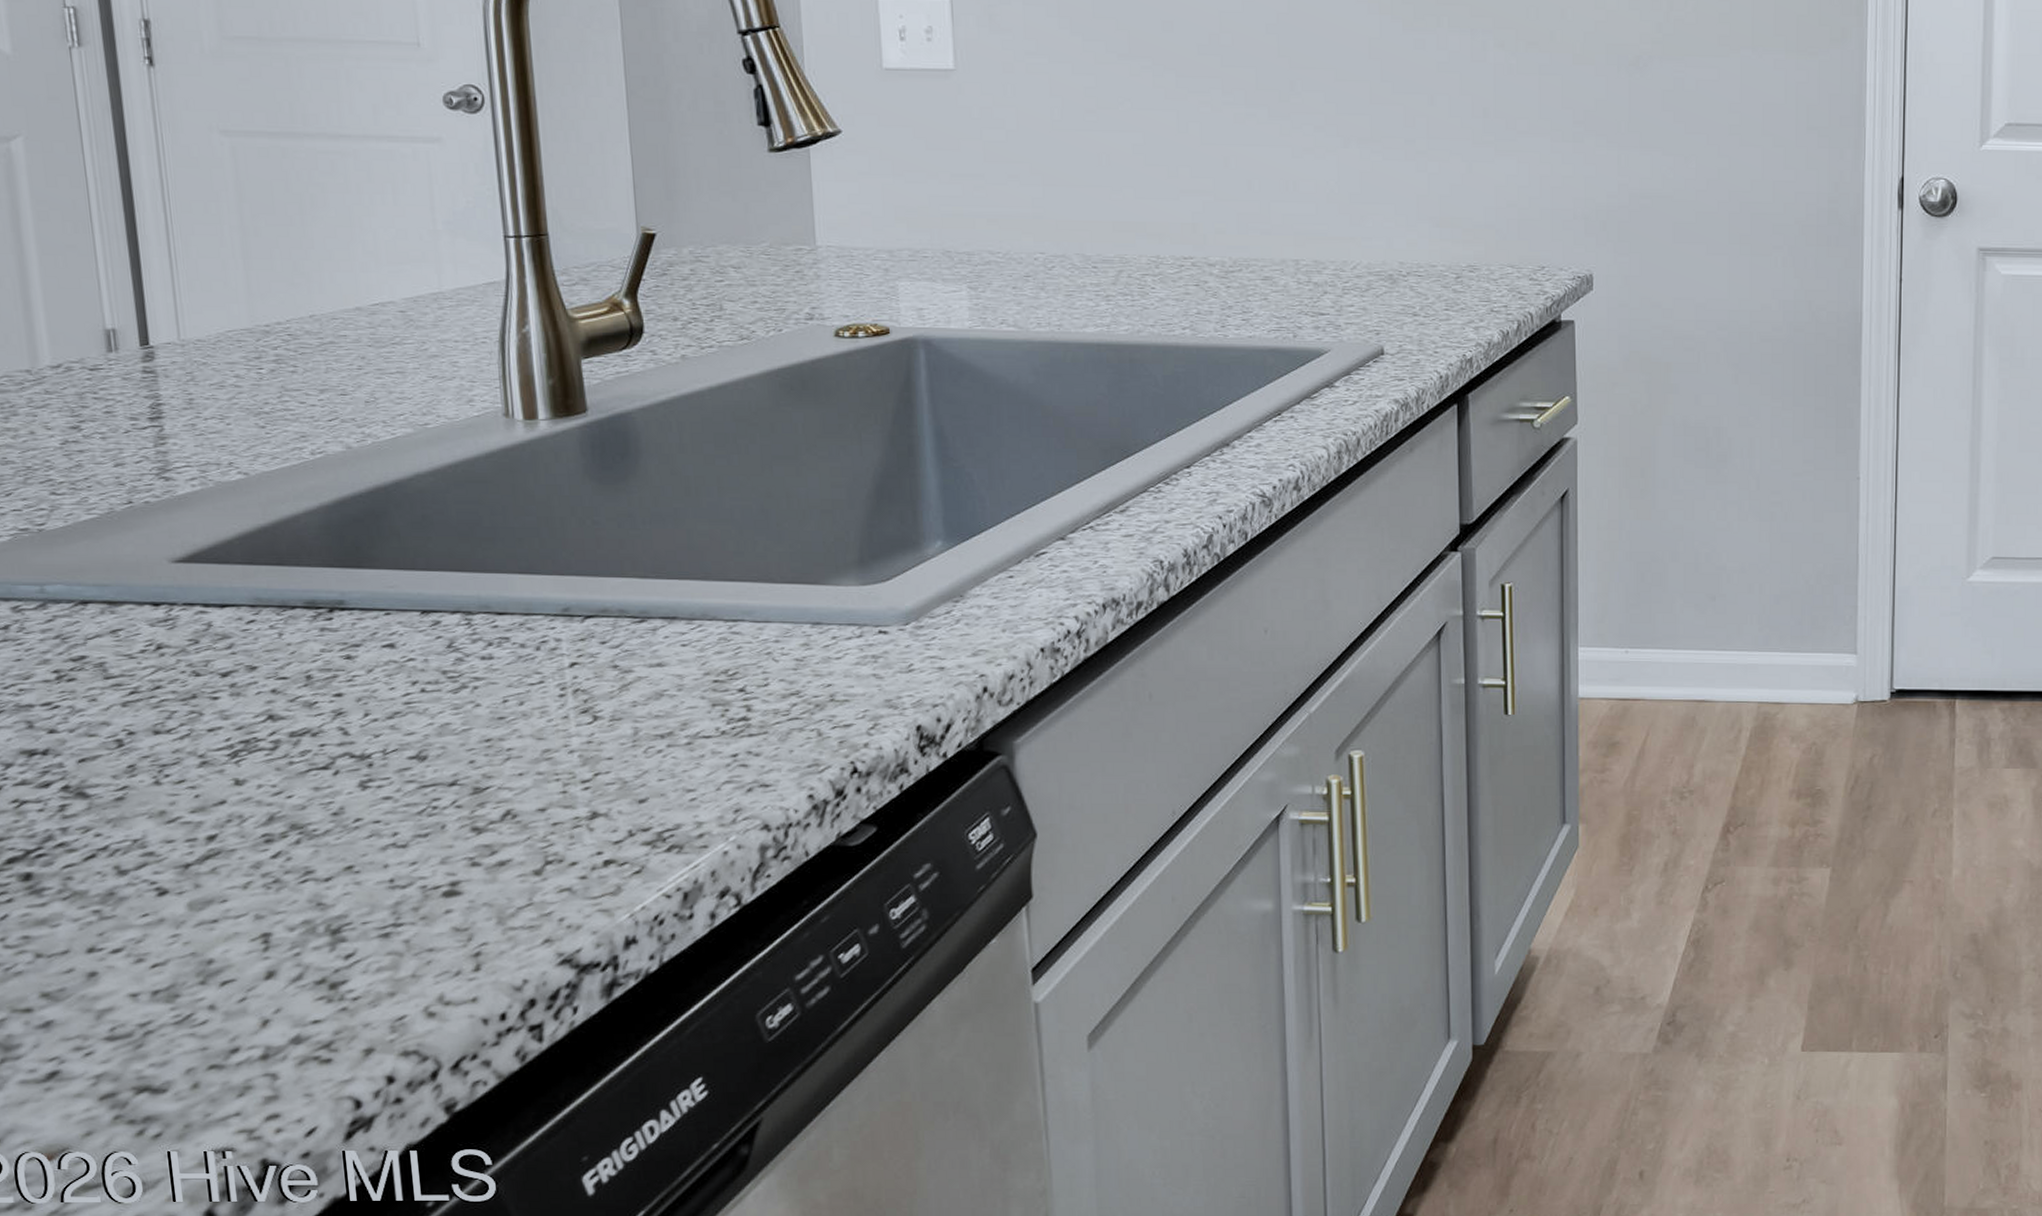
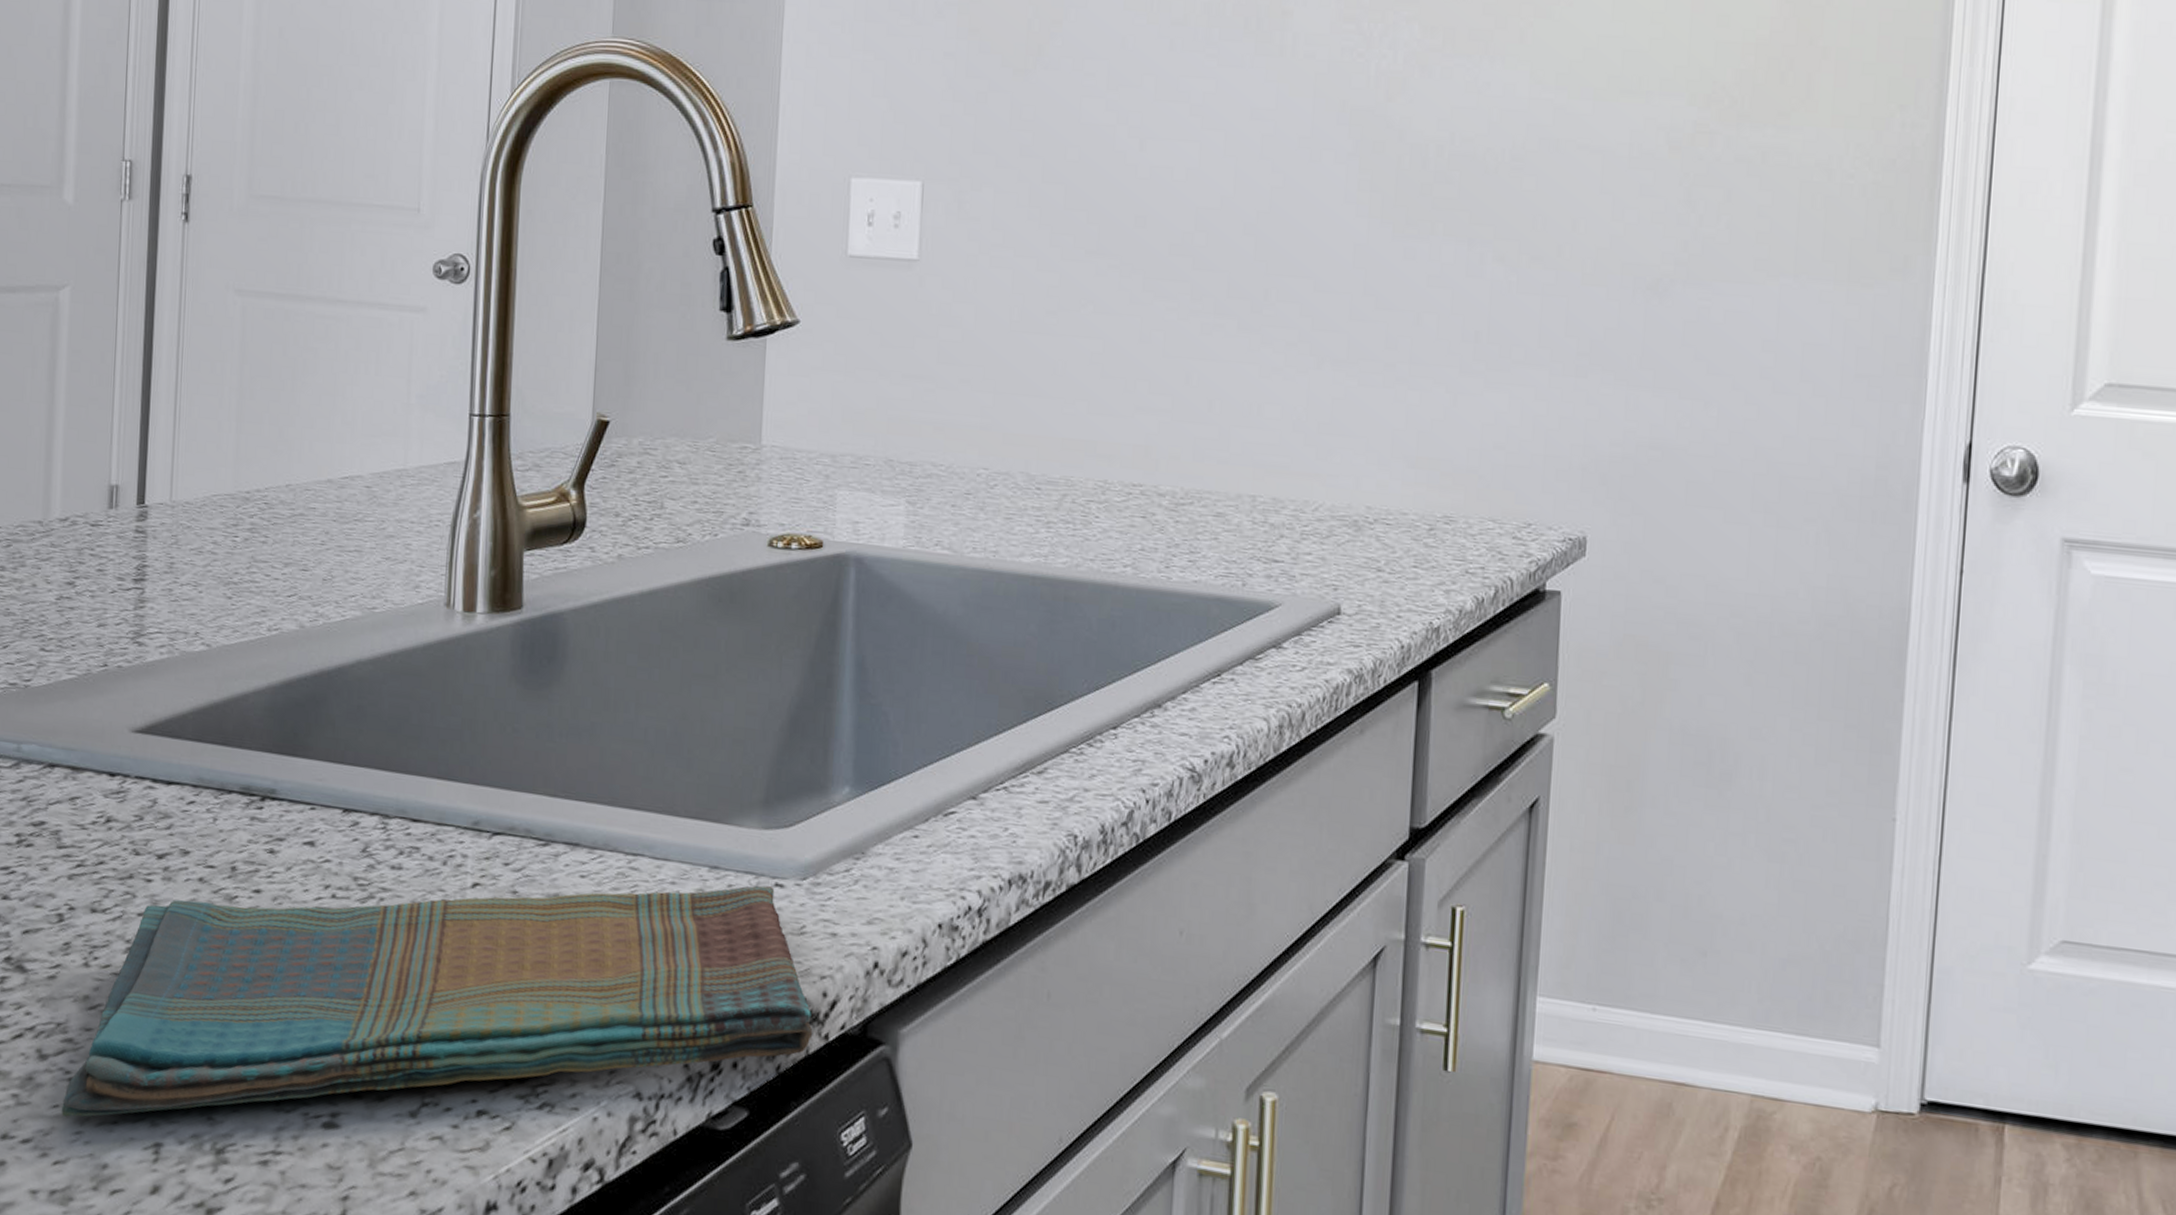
dish towel: none [152,634,931,923] -> present [62,885,813,1117]

